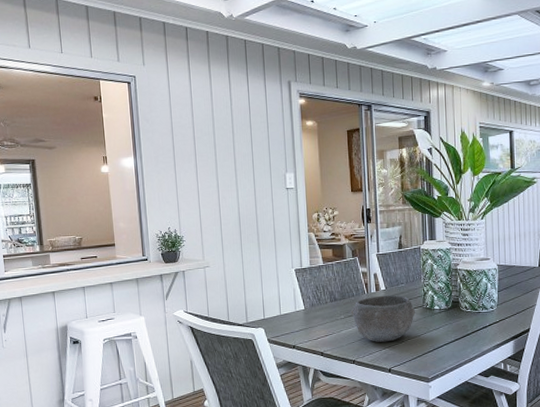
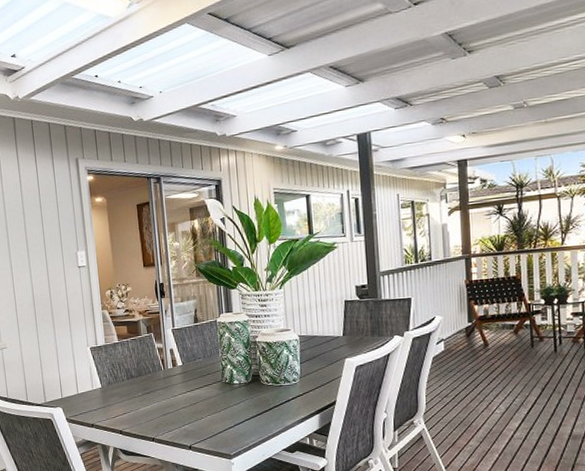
bowl: present [350,295,415,342] -> none [148,370,214,419]

